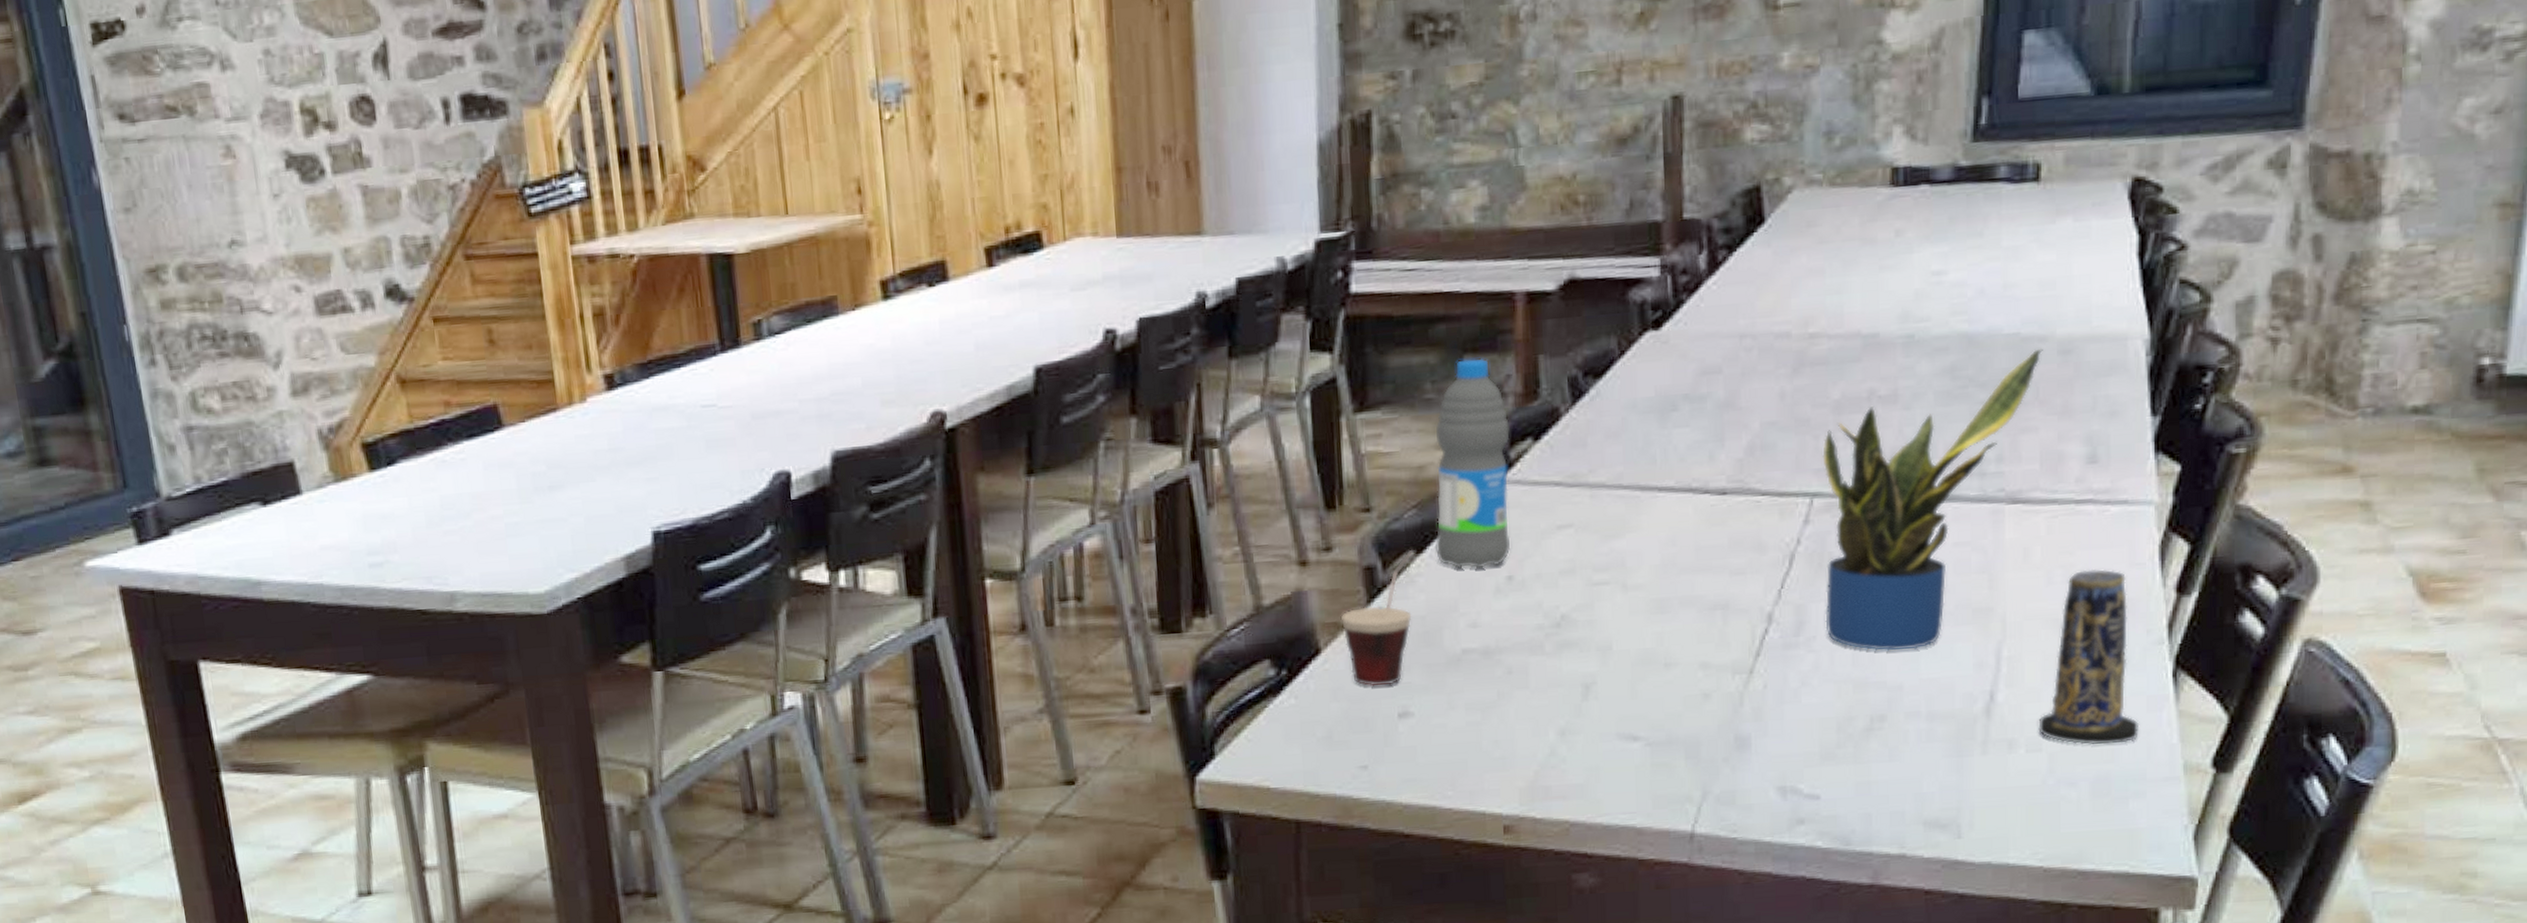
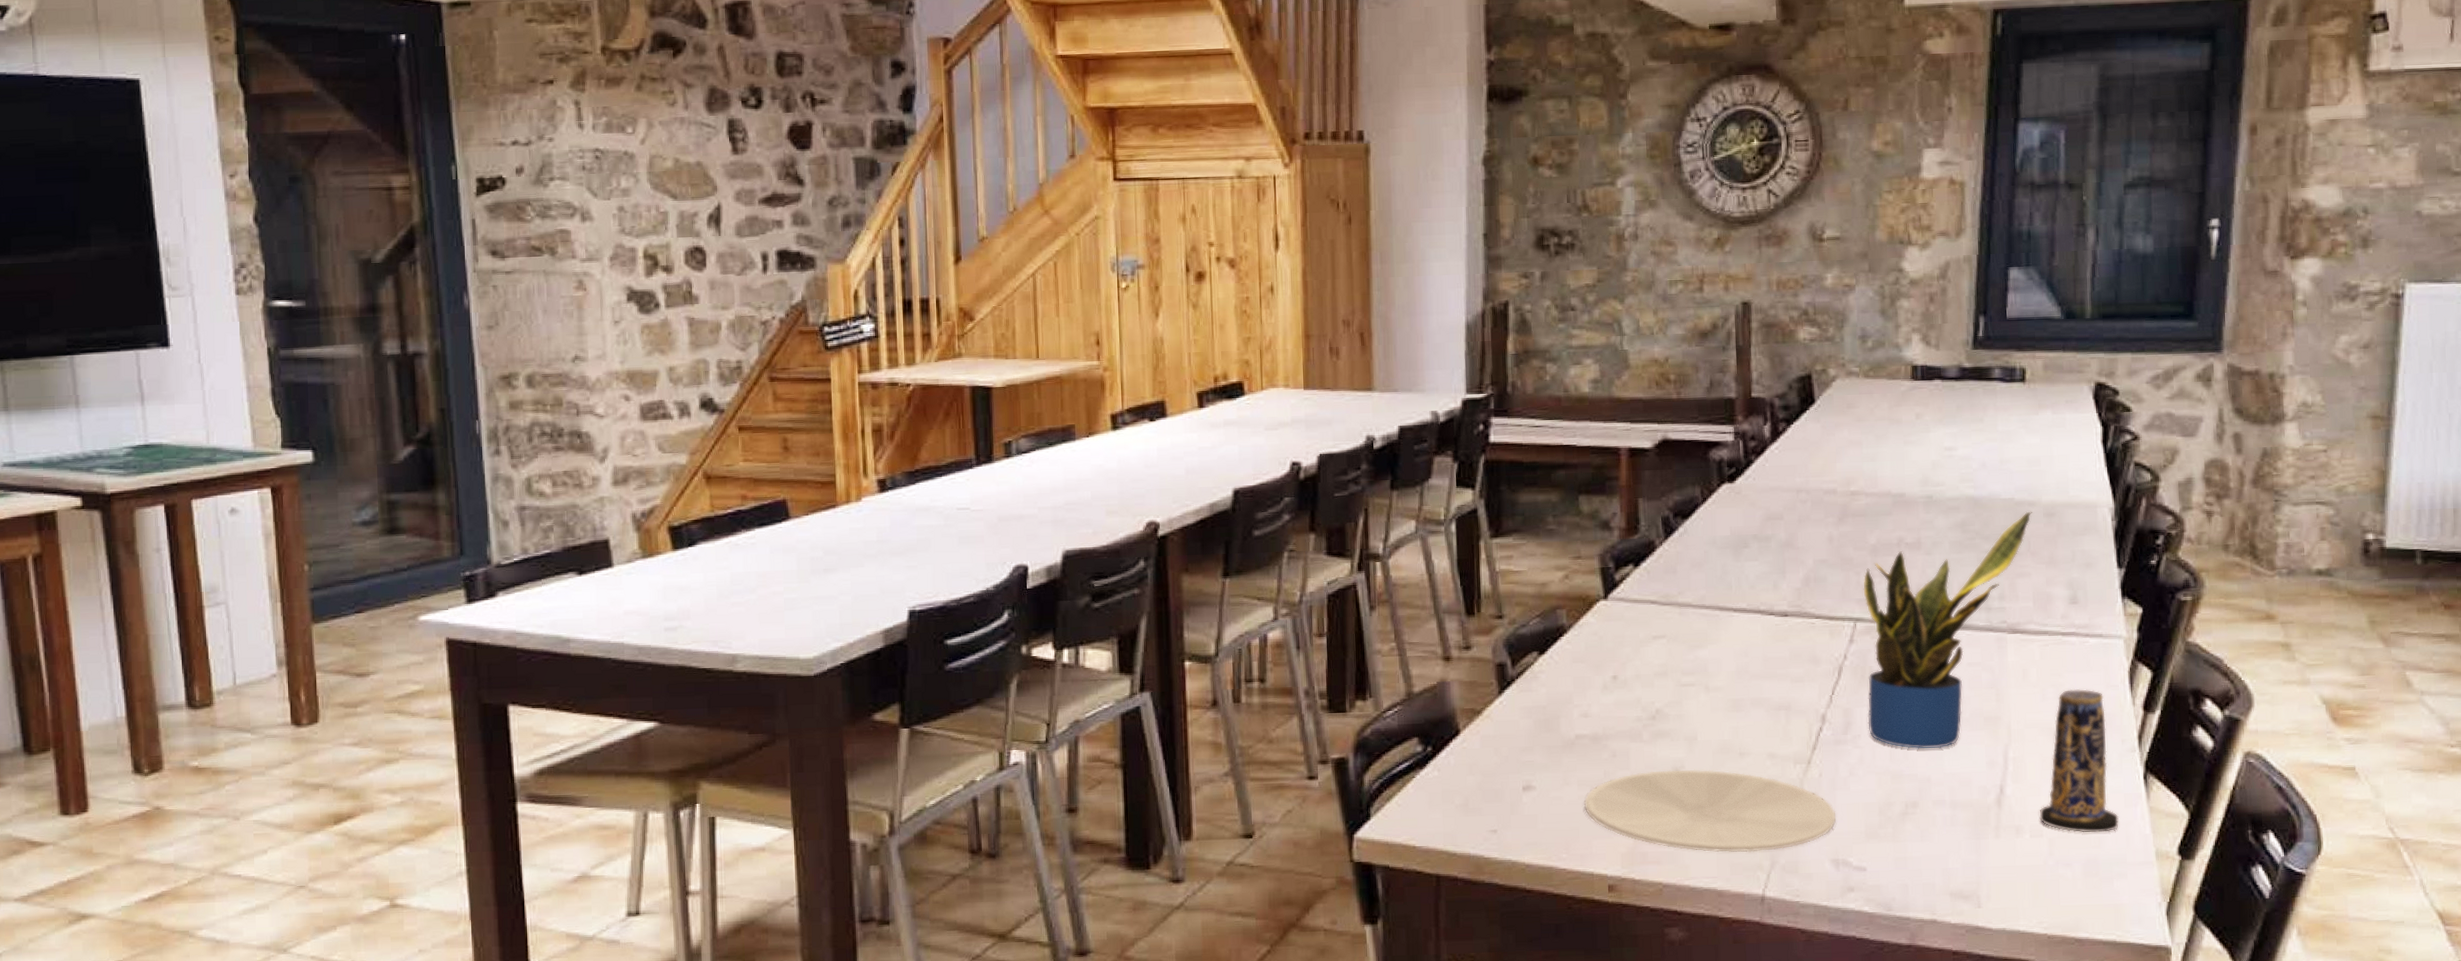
cup: present [1340,549,1414,687] -> none [1476,650,1537,763]
water bottle: present [1436,358,1511,569] -> none [1555,499,1616,669]
plate: none [1472,685,1784,783] -> present [1583,769,1837,853]

